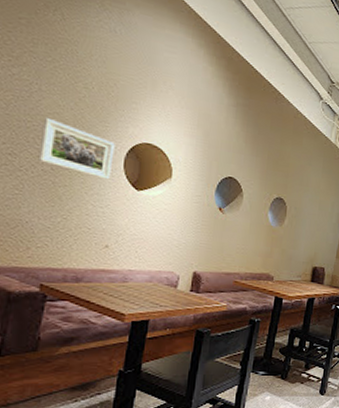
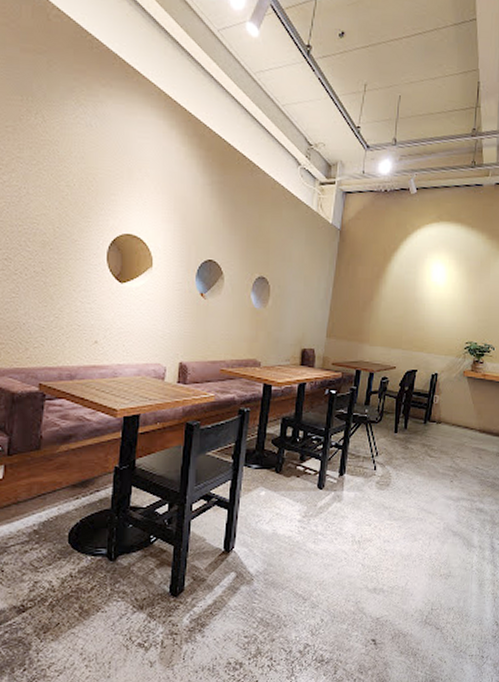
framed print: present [38,117,115,180] -> none [30,219,97,275]

